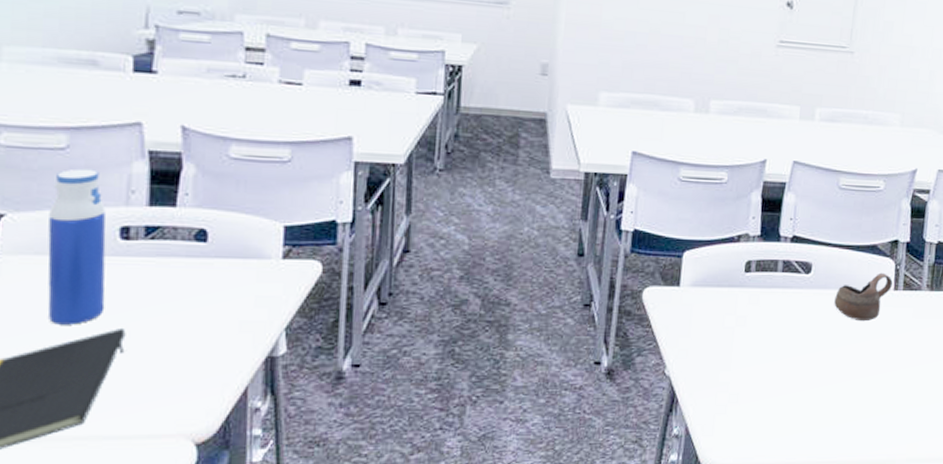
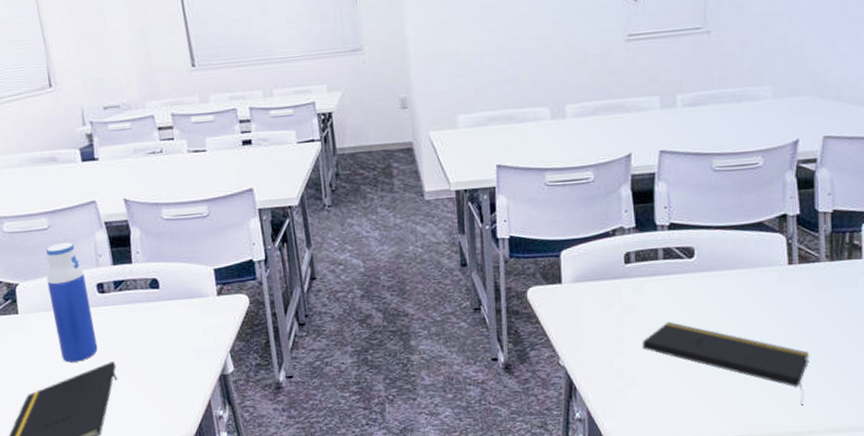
notepad: none [749,337,902,434] -> present [642,321,810,406]
cup: present [834,272,893,322] -> none [723,248,785,299]

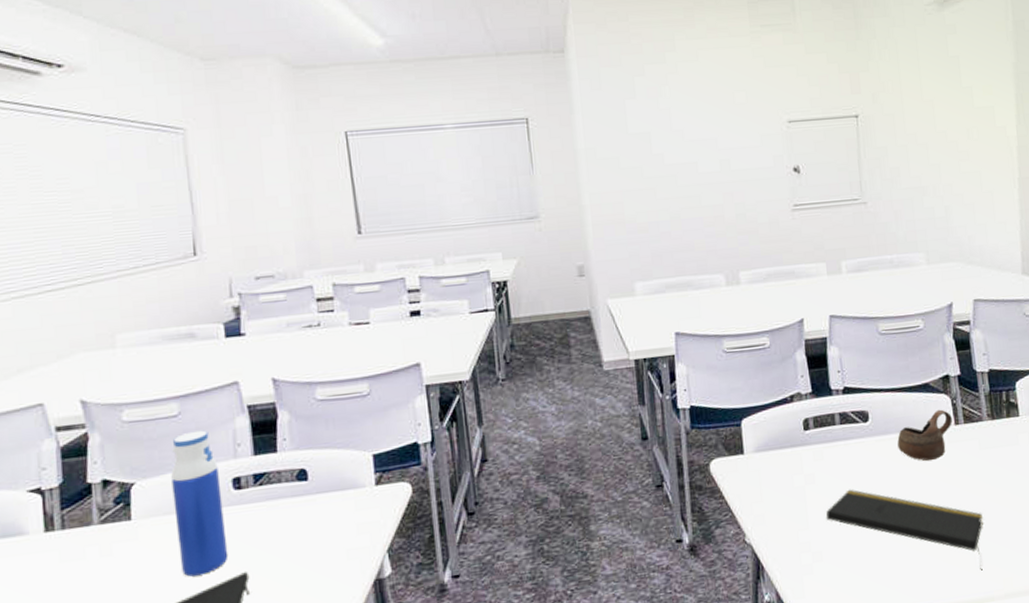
cup: none [723,248,785,299] -> present [897,409,952,461]

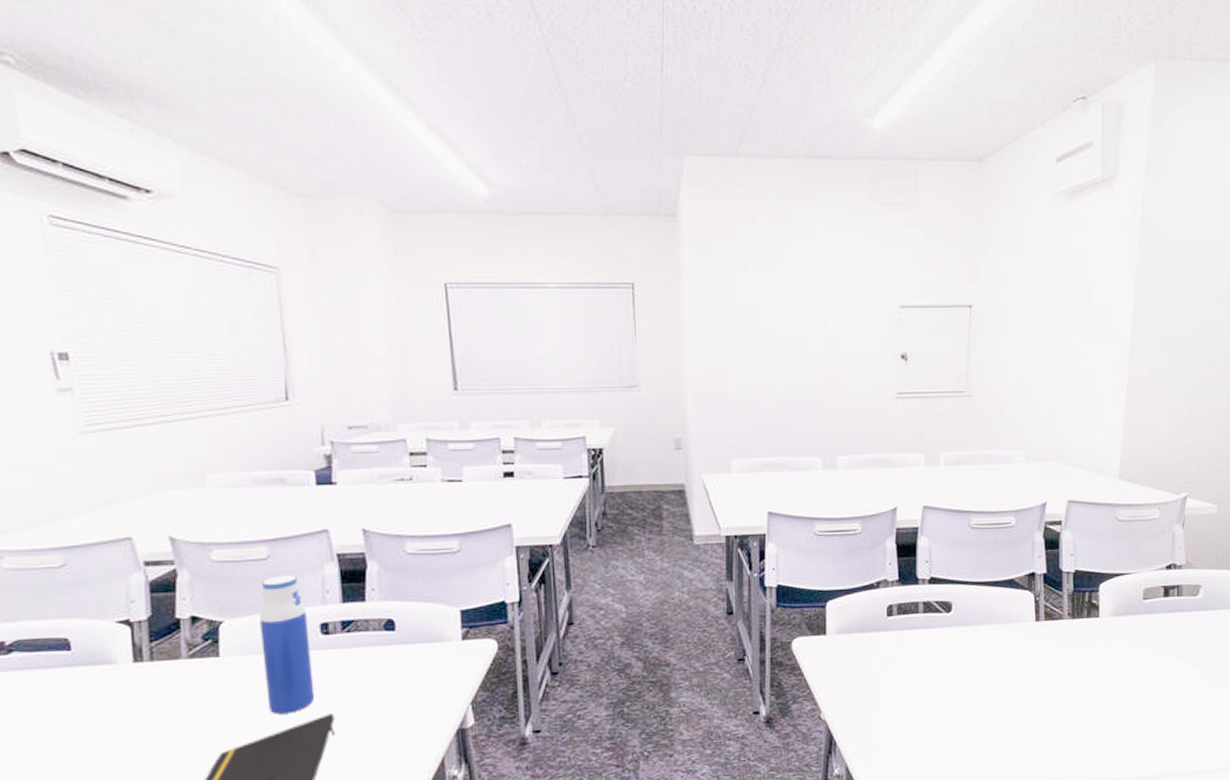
notepad: present [825,489,984,571] -> none [900,675,1053,760]
cup: present [897,409,952,461] -> none [977,605,1033,654]

